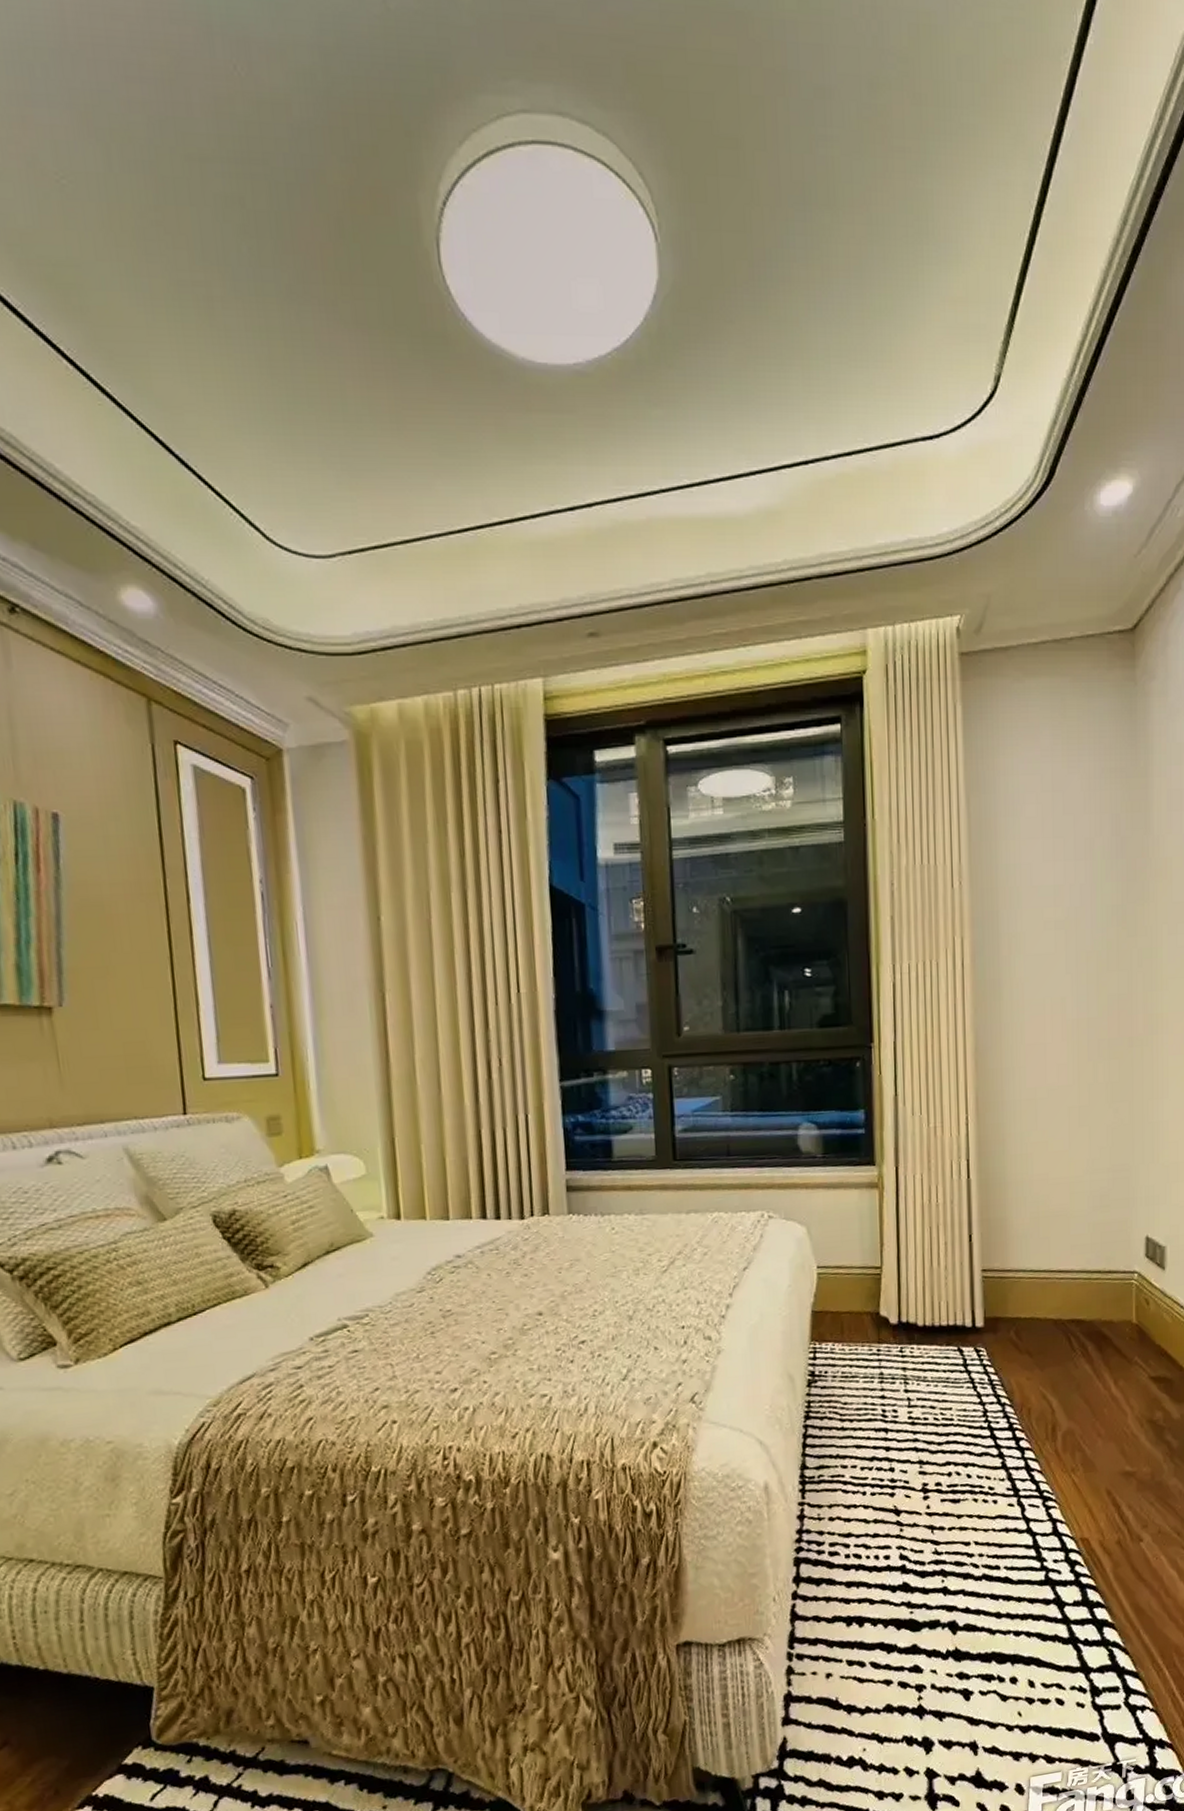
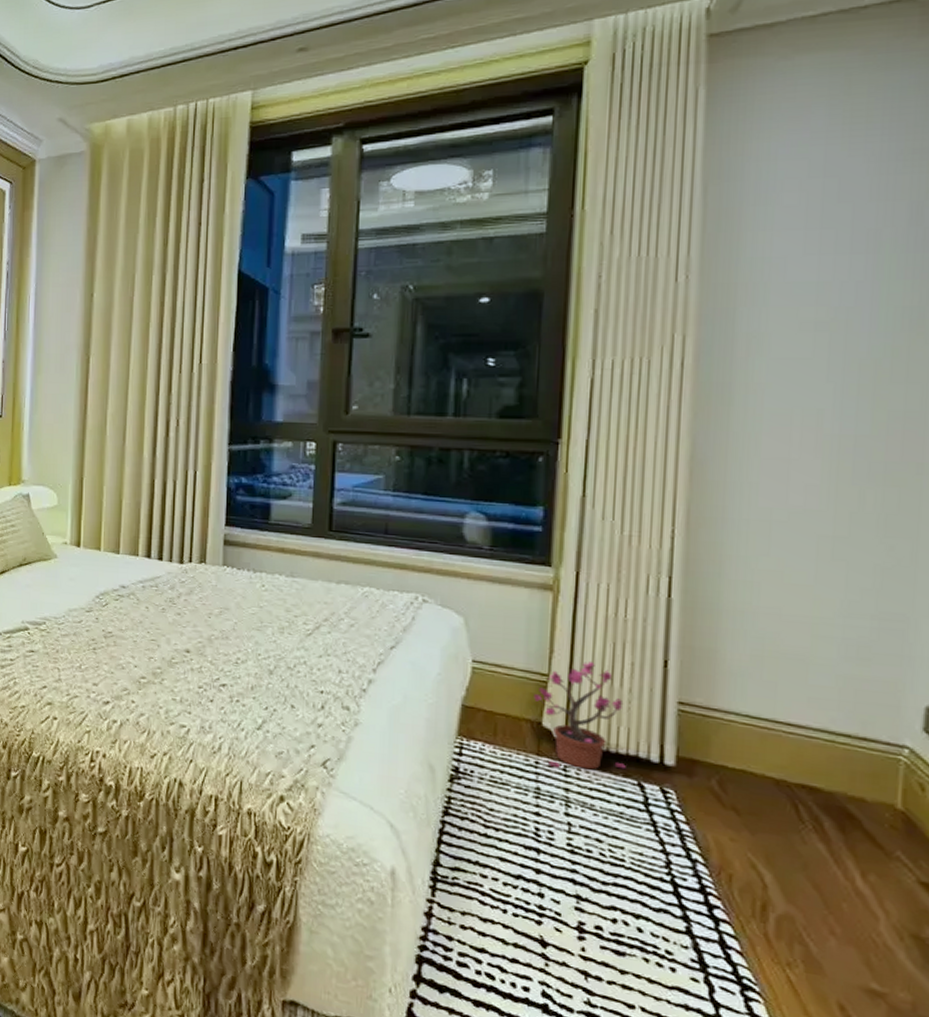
potted plant: none [871,1248,948,1351] -> present [534,661,626,770]

